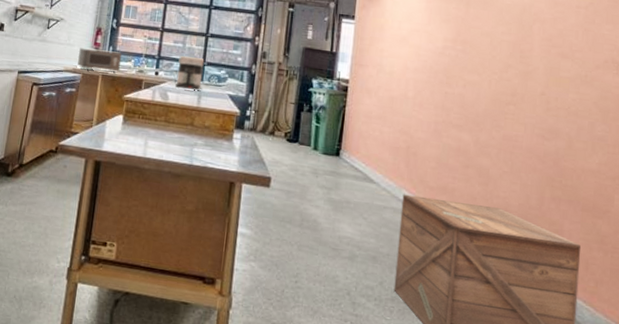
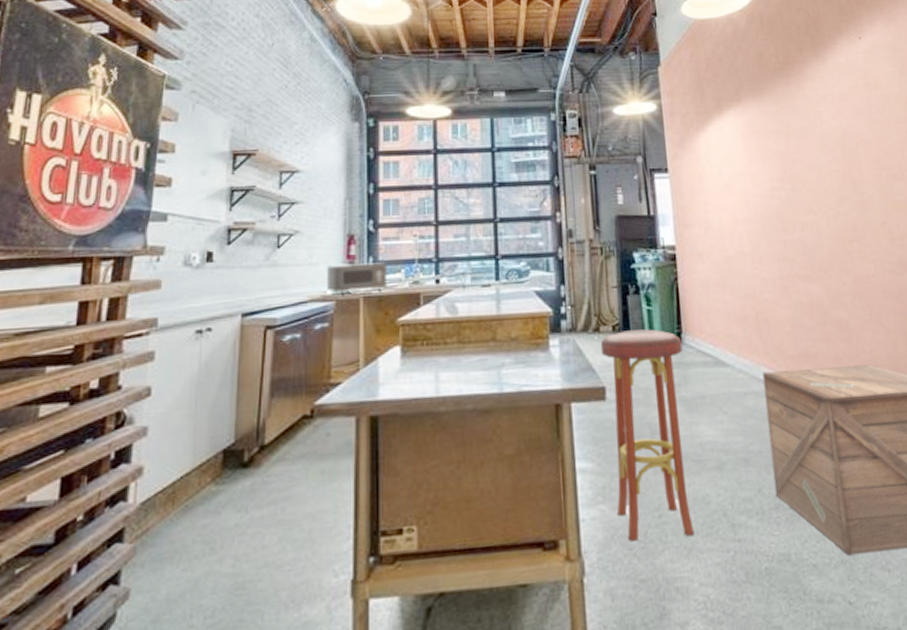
coffee maker: present [175,55,205,91] -> none [464,250,499,296]
bar stool: none [264,138,340,302] -> present [600,329,694,541]

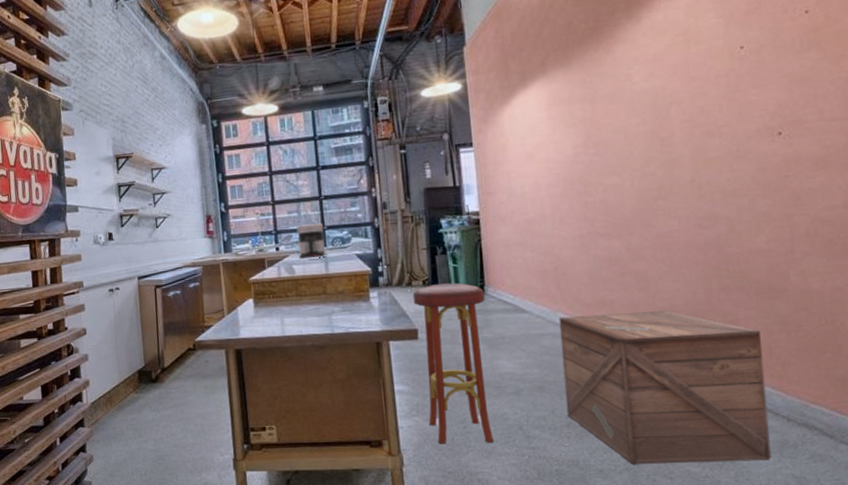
microwave: present [326,262,386,293] -> none [193,235,239,261]
coffee maker: none [464,250,499,296] -> present [296,222,326,260]

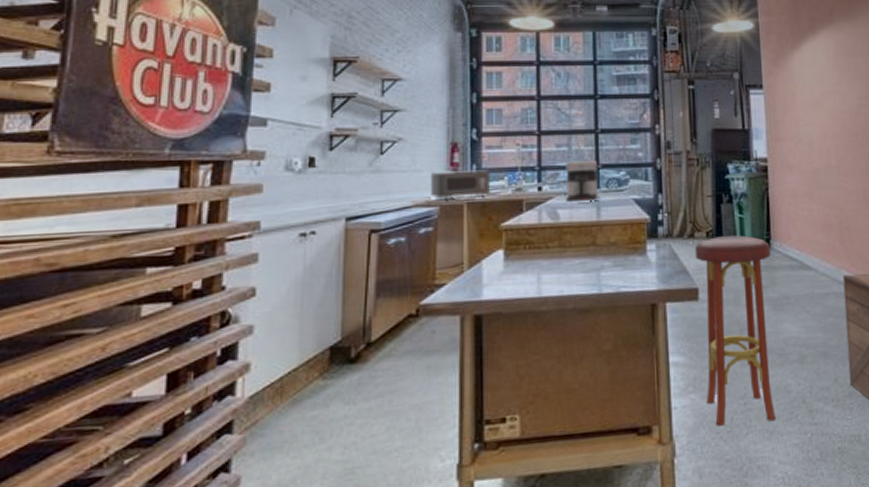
microwave: none [193,235,239,261] -> present [429,170,490,199]

